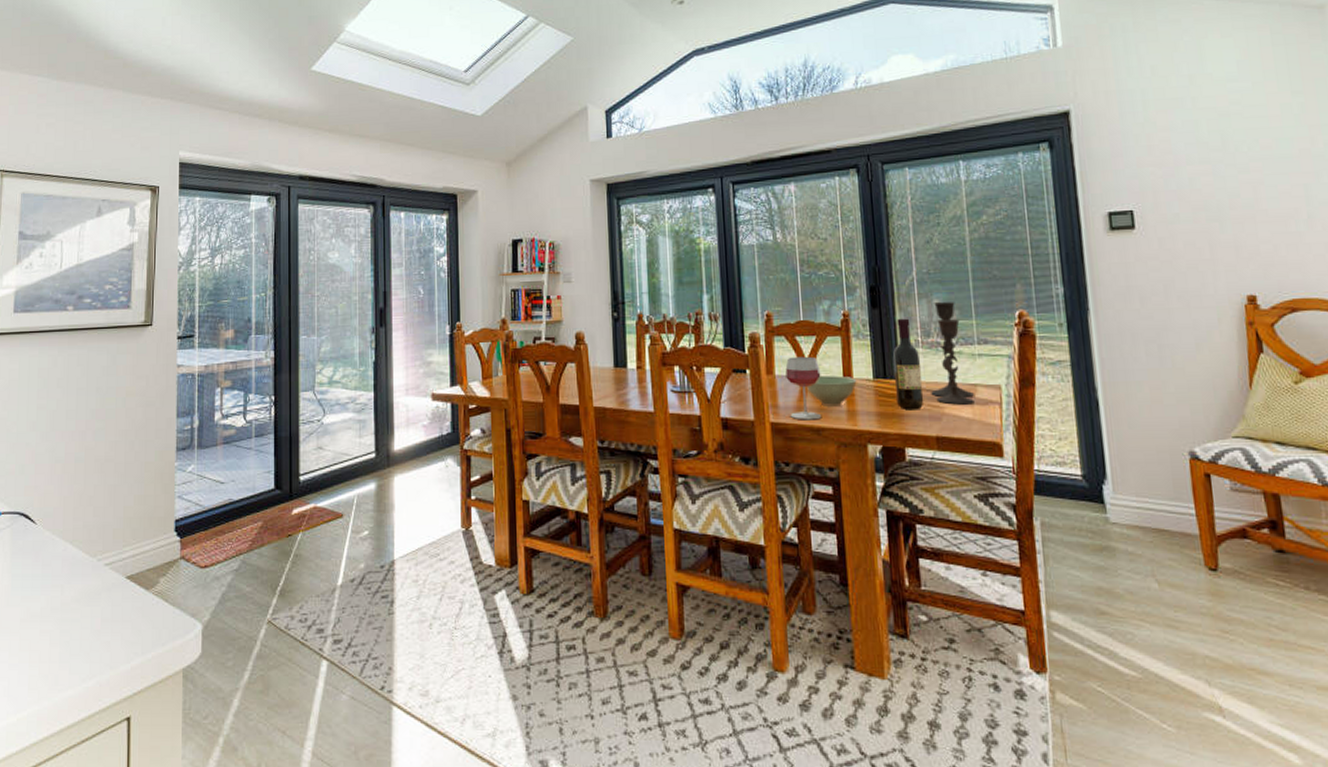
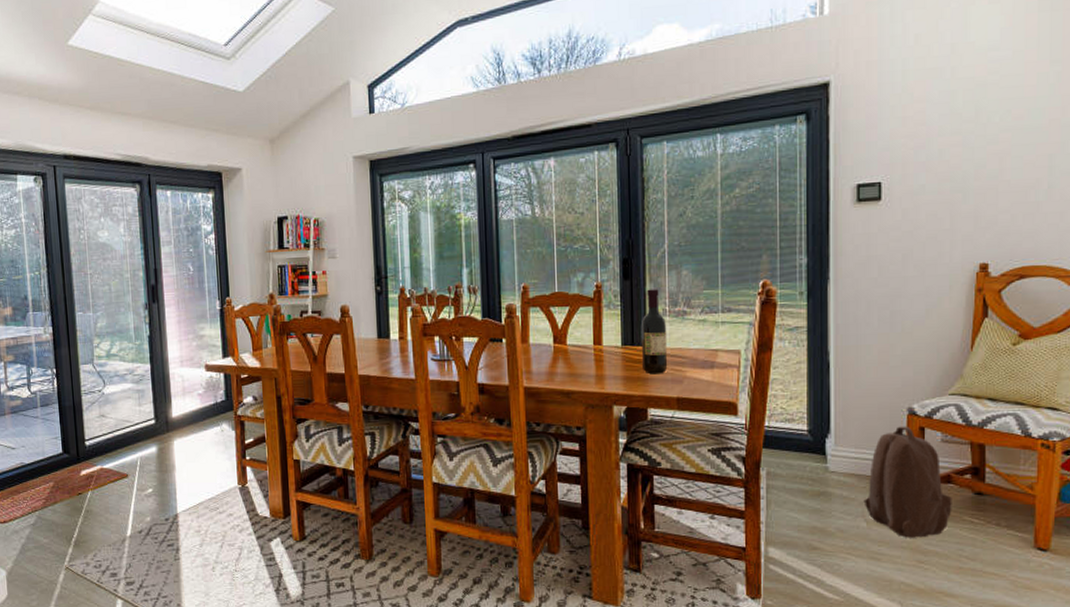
wineglass: present [785,356,822,420] -> none [539,325,573,385]
bowl: present [807,375,857,407] -> none [559,343,606,372]
candlestick: present [931,302,974,405] -> none [675,273,715,369]
backpack: none [1152,472,1253,602] -> present [863,426,952,538]

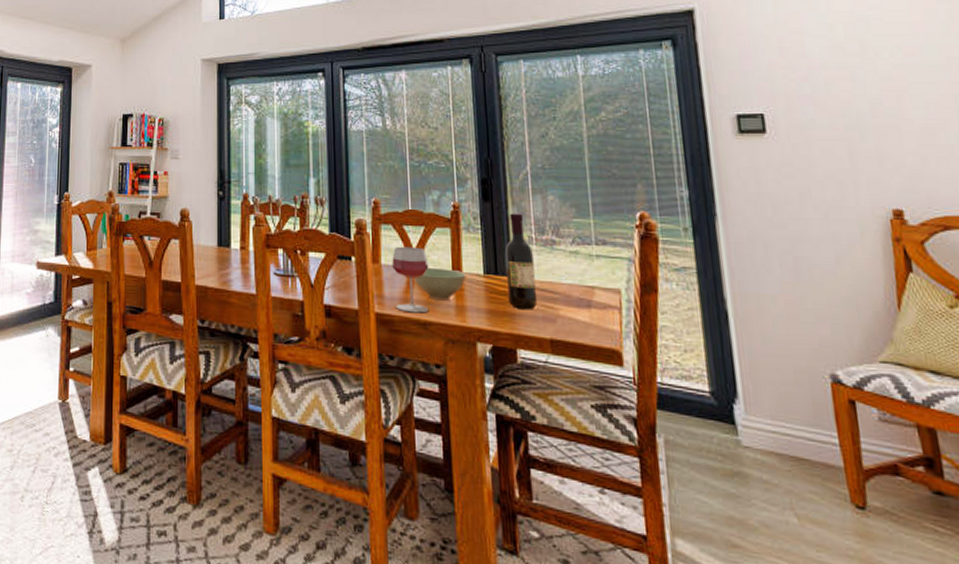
wineglass: none [539,325,573,385] -> present [392,246,429,313]
bowl: none [559,343,606,372] -> present [414,268,467,301]
backpack: present [863,426,952,538] -> none [790,396,907,546]

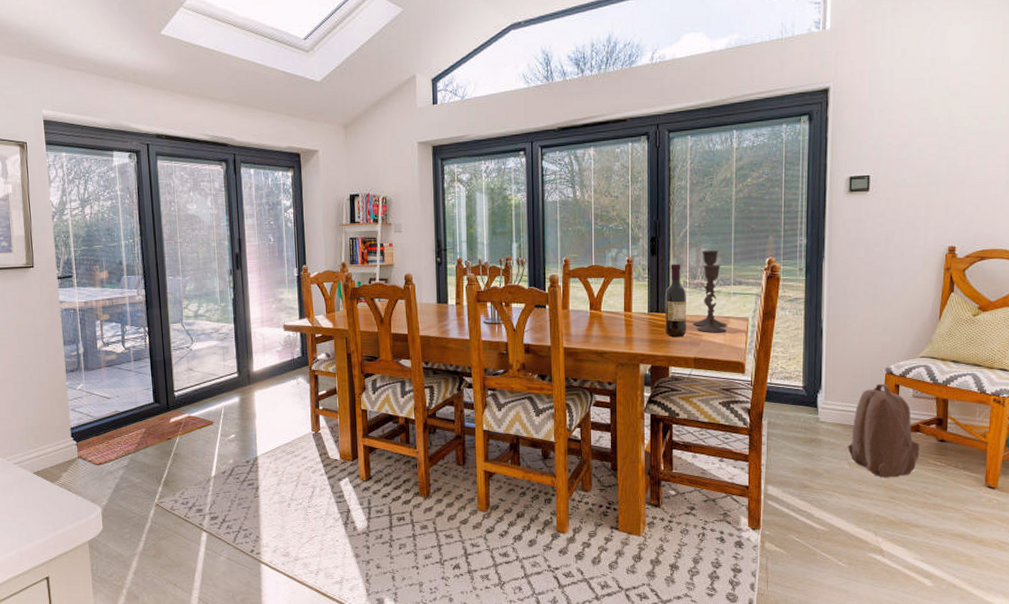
wineglass: present [392,246,429,313] -> none [578,294,606,346]
bowl: present [414,268,467,301] -> none [595,310,635,335]
candlestick: none [545,199,592,308] -> present [693,250,727,333]
backpack: none [790,396,907,546] -> present [847,383,920,478]

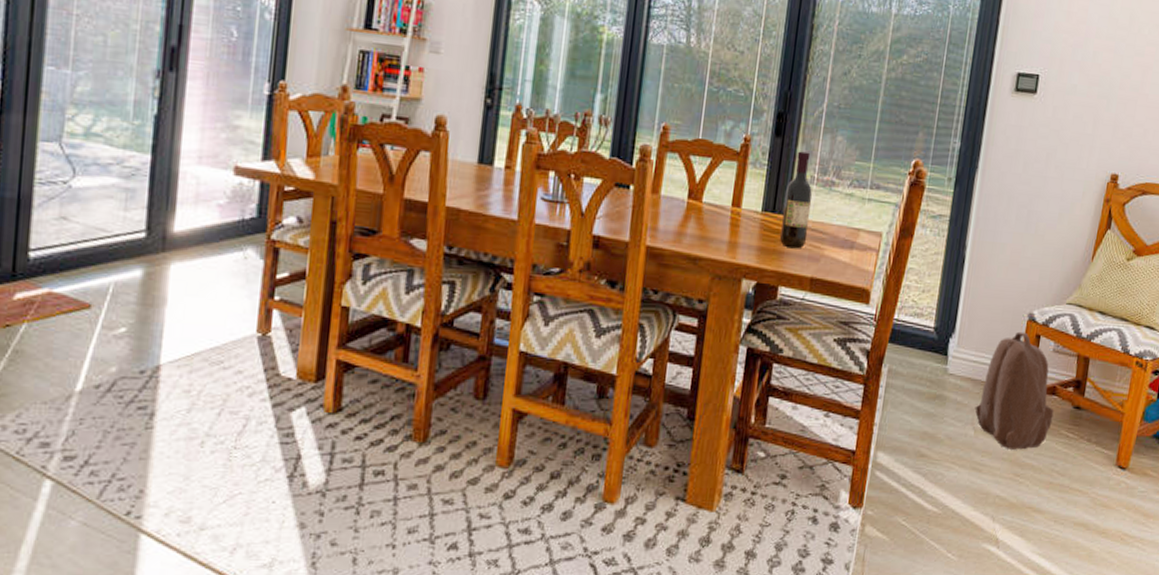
candlestick: present [693,250,727,333] -> none [815,139,858,249]

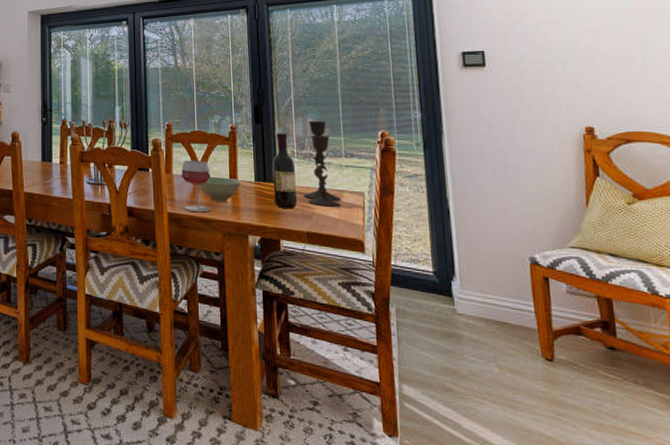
wineglass: none [668,177,710,248] -> present [181,160,211,213]
bowl: none [692,202,745,236] -> present [199,177,241,203]
candlestick: none [815,139,858,249] -> present [304,121,341,207]
backpack: present [975,331,1054,450] -> none [494,274,586,389]

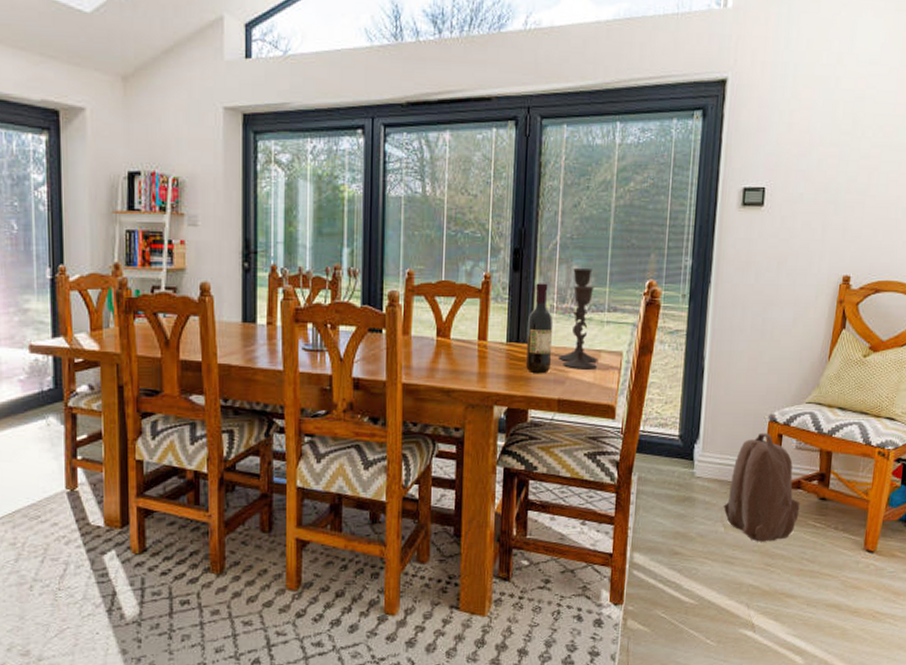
wineglass: present [181,160,211,213] -> none [422,317,457,382]
bowl: present [199,177,241,203] -> none [442,338,491,369]
backpack: none [494,274,586,389] -> present [723,432,800,542]

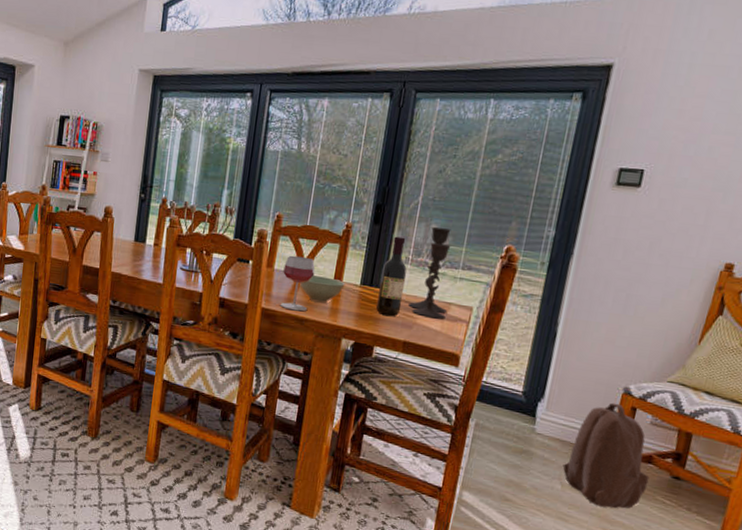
wineglass: none [422,317,457,382] -> present [279,255,316,312]
bowl: none [442,338,491,369] -> present [300,275,345,303]

